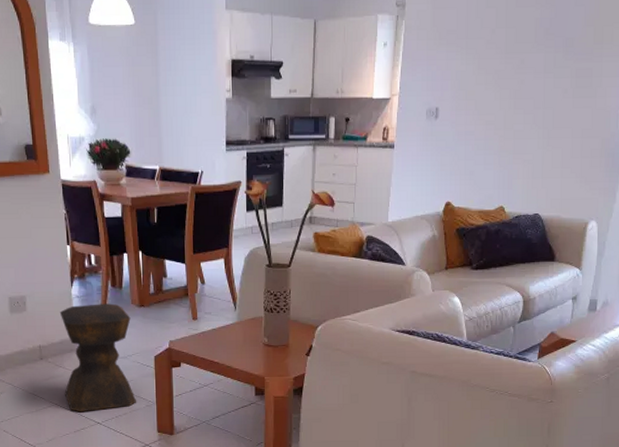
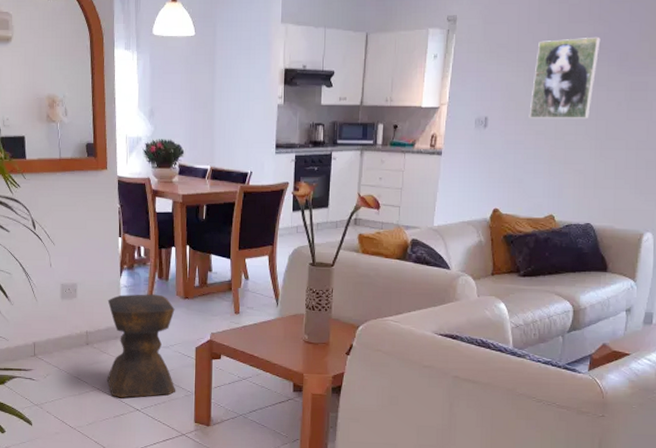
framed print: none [478,21,547,108] -> present [529,36,601,118]

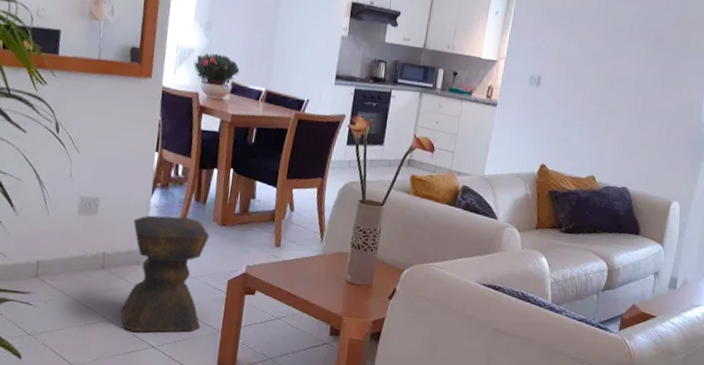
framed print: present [529,36,601,118] -> none [577,13,642,90]

